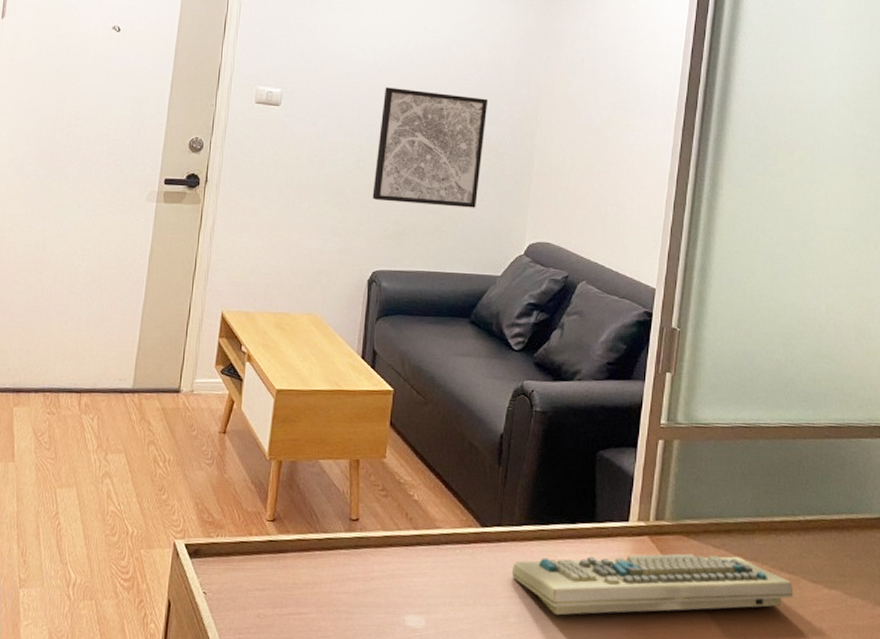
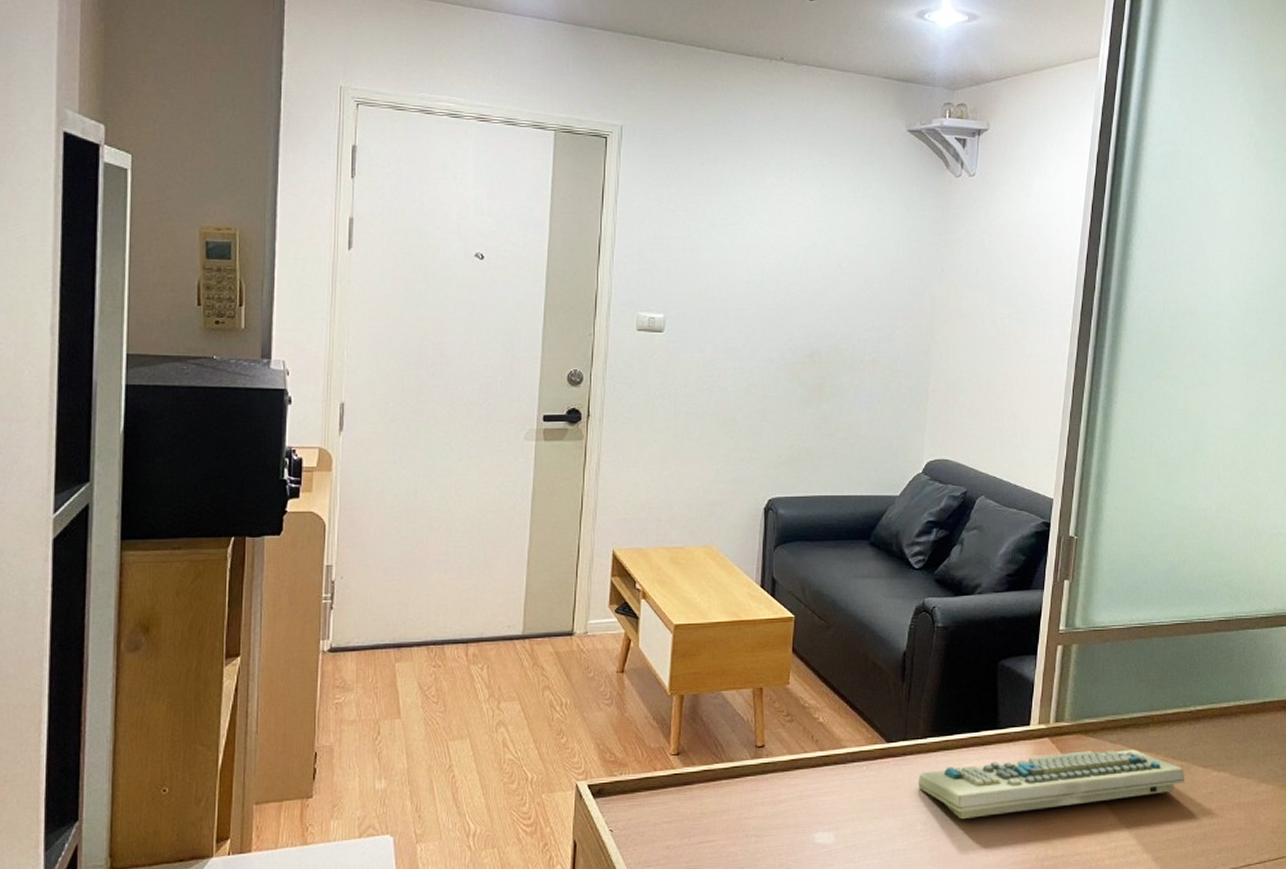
wall art: present [372,87,489,208] -> none [765,308,882,429]

